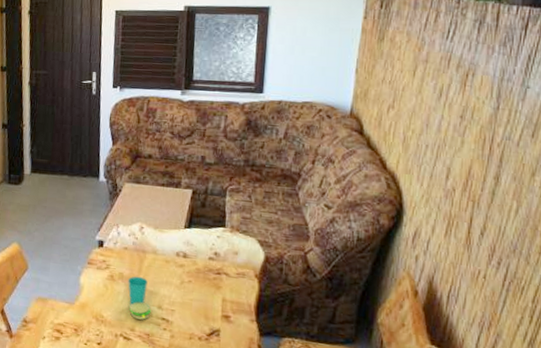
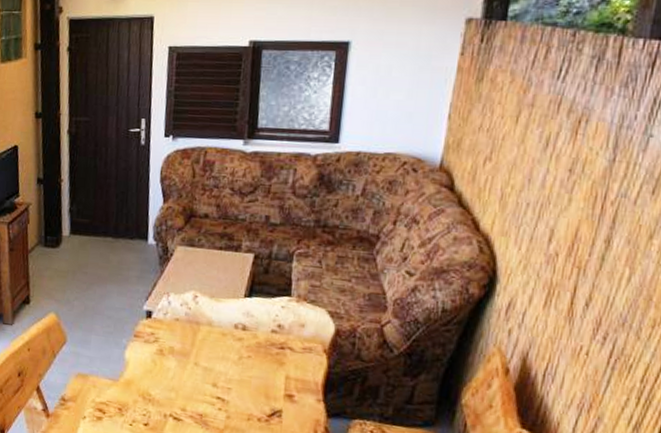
cup: present [128,276,152,320] -> none [179,350,205,399]

